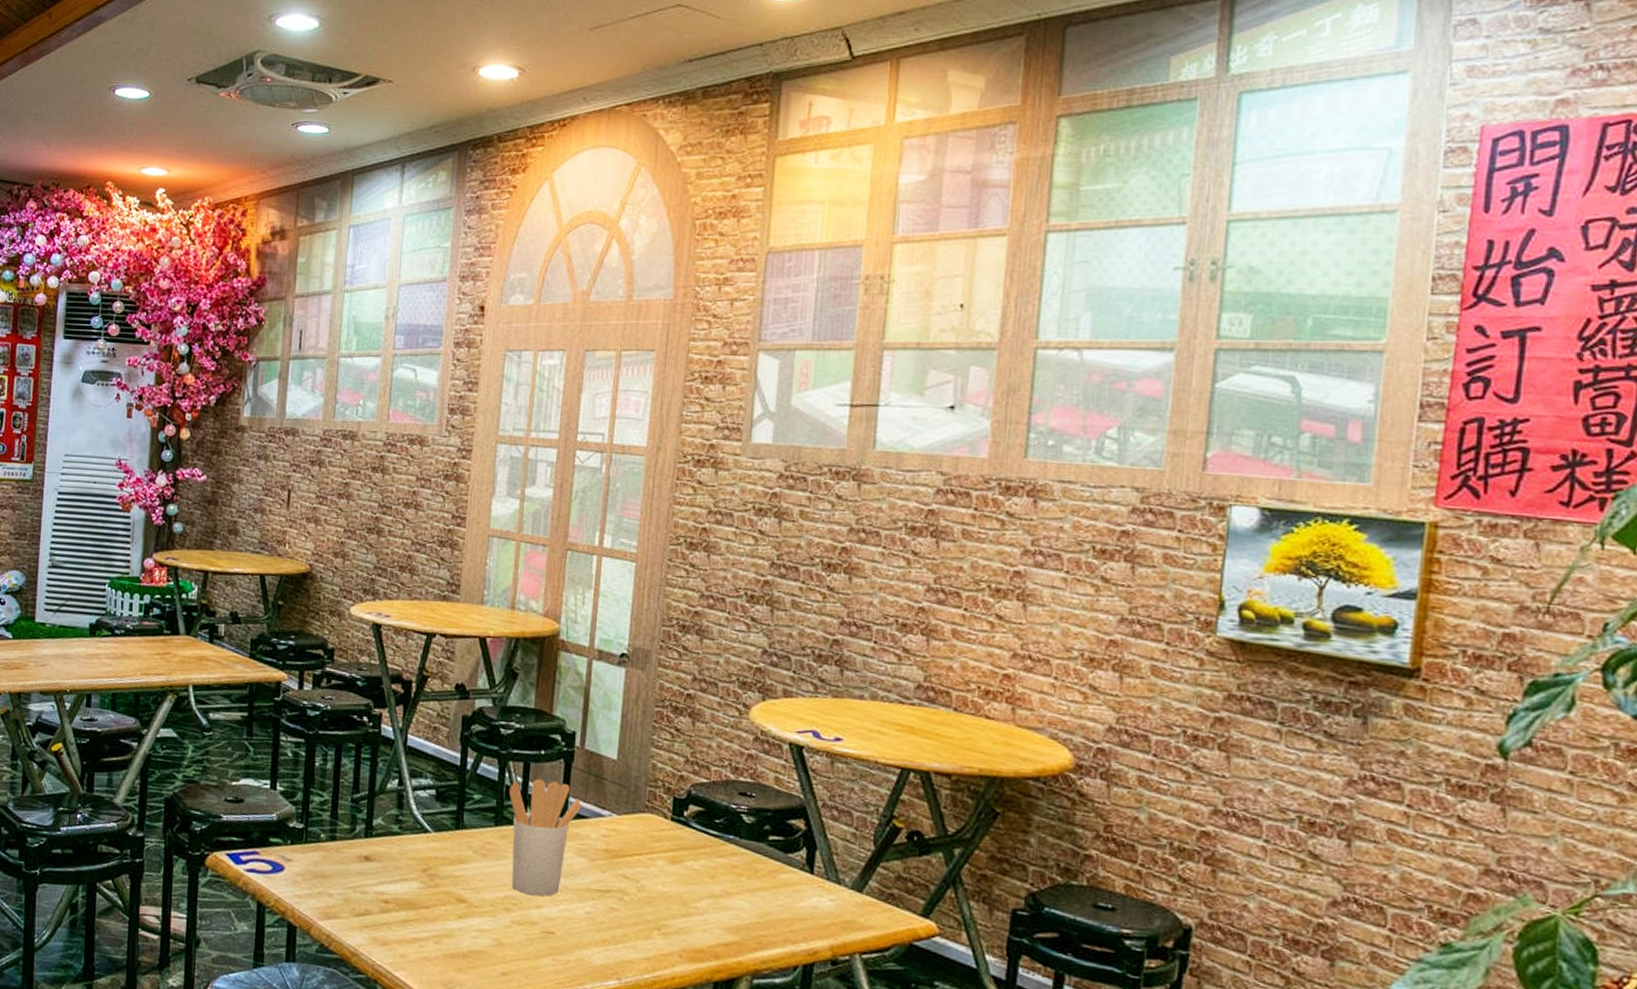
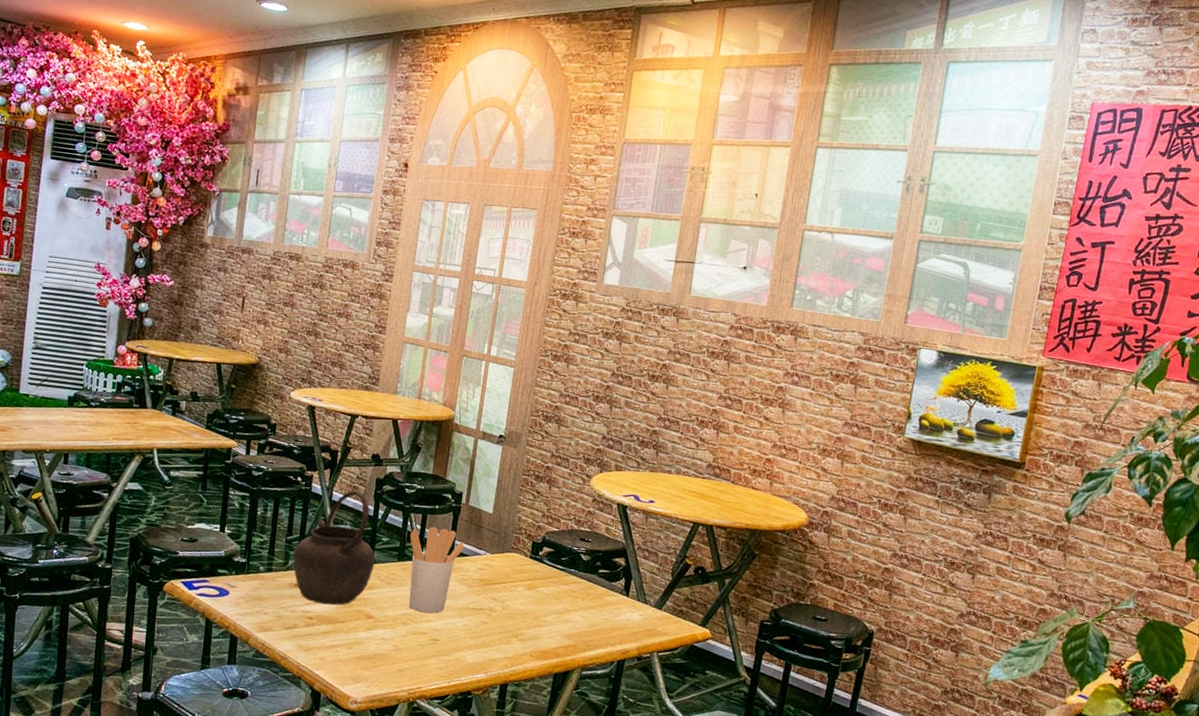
kettle: none [361,732,465,885] -> present [293,490,375,605]

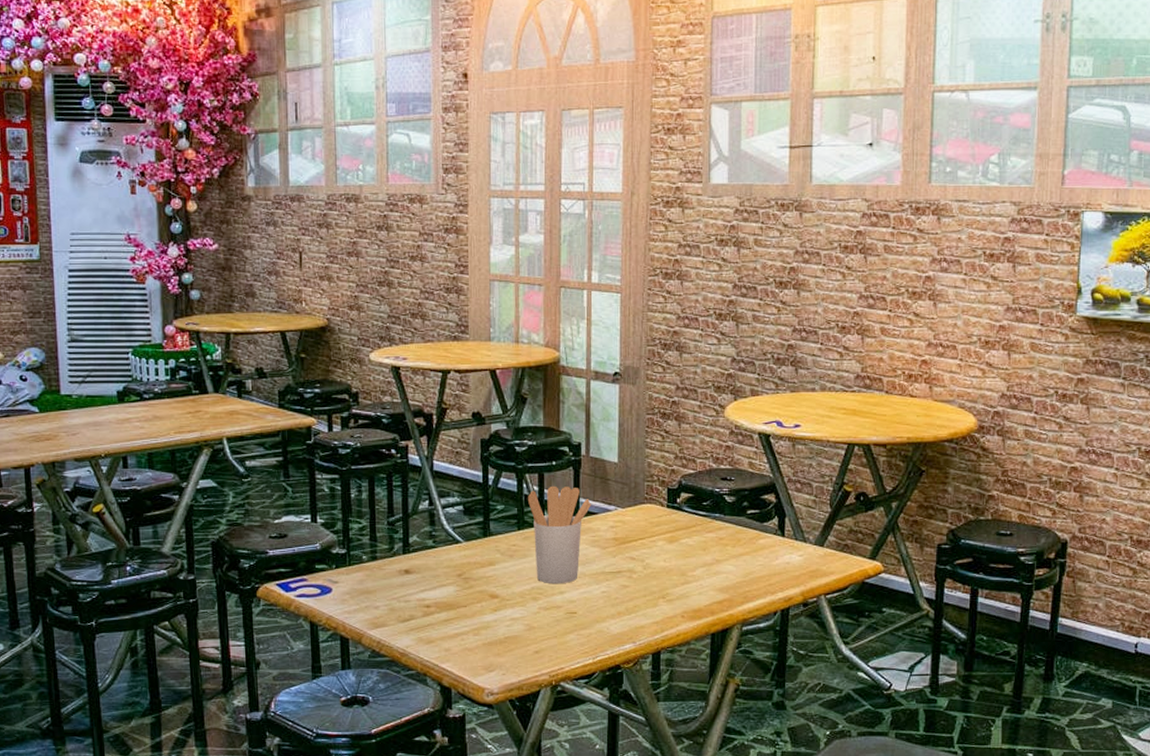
kettle: present [293,490,375,605] -> none [397,456,491,589]

